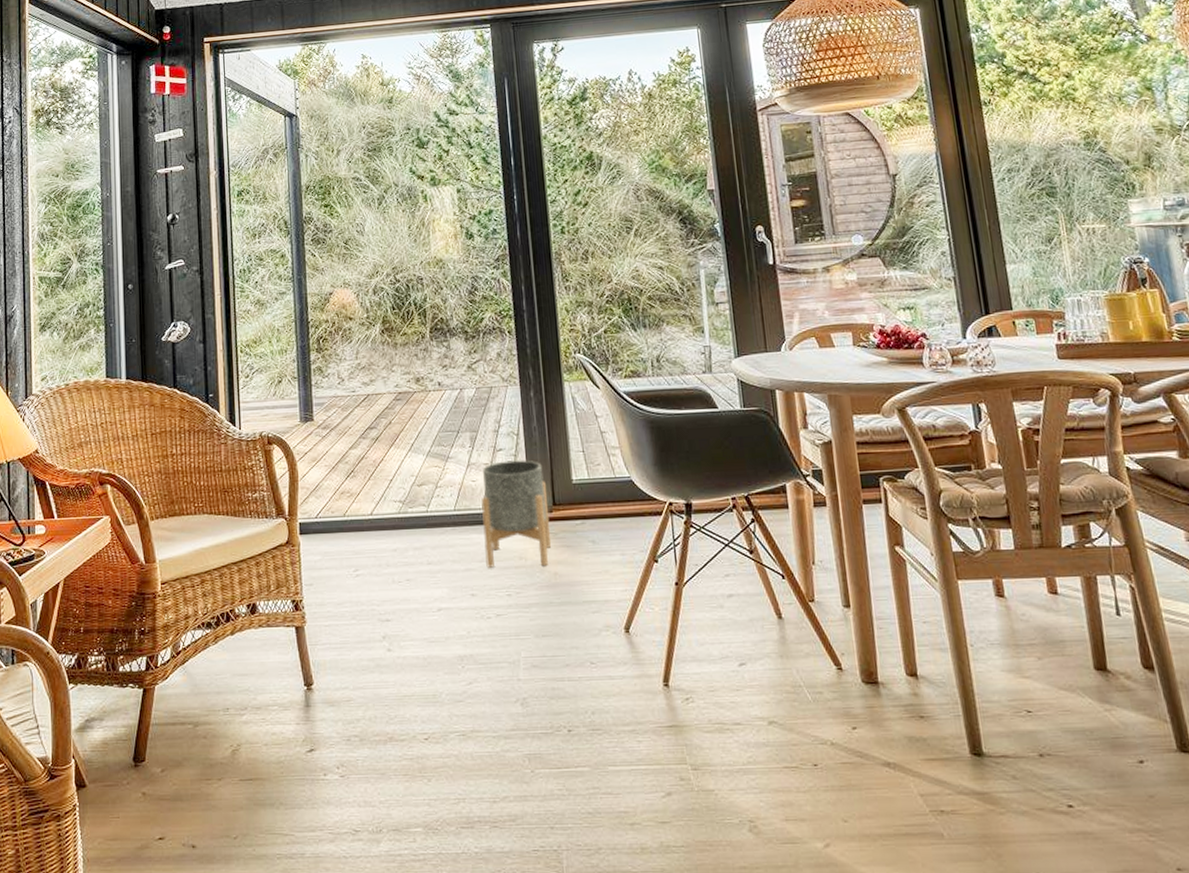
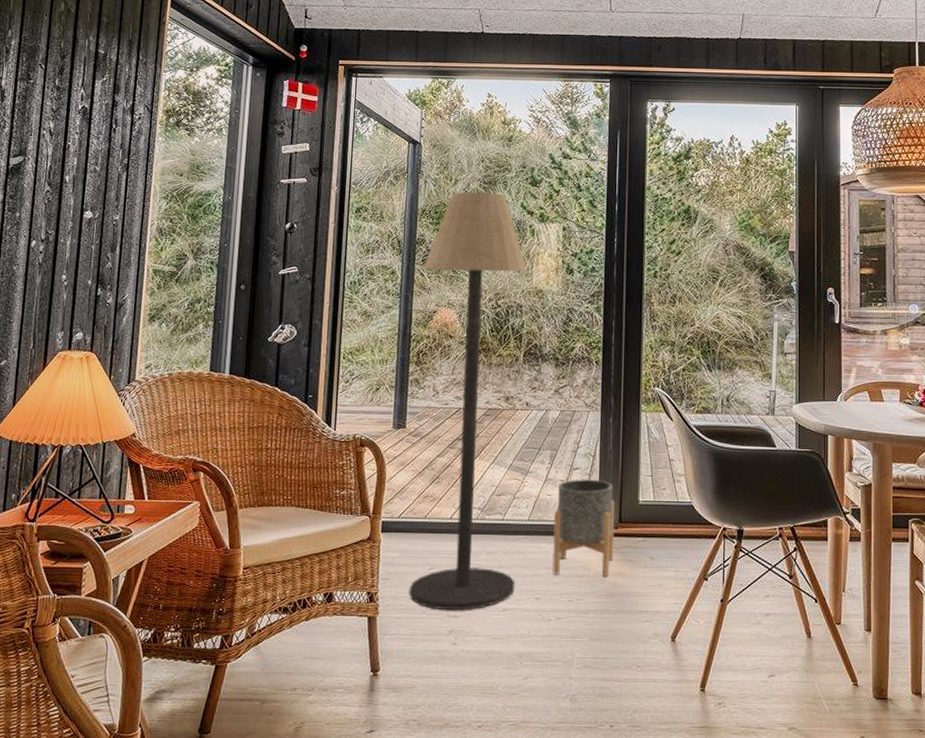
floor lamp: none [314,160,448,615] -> present [409,192,527,611]

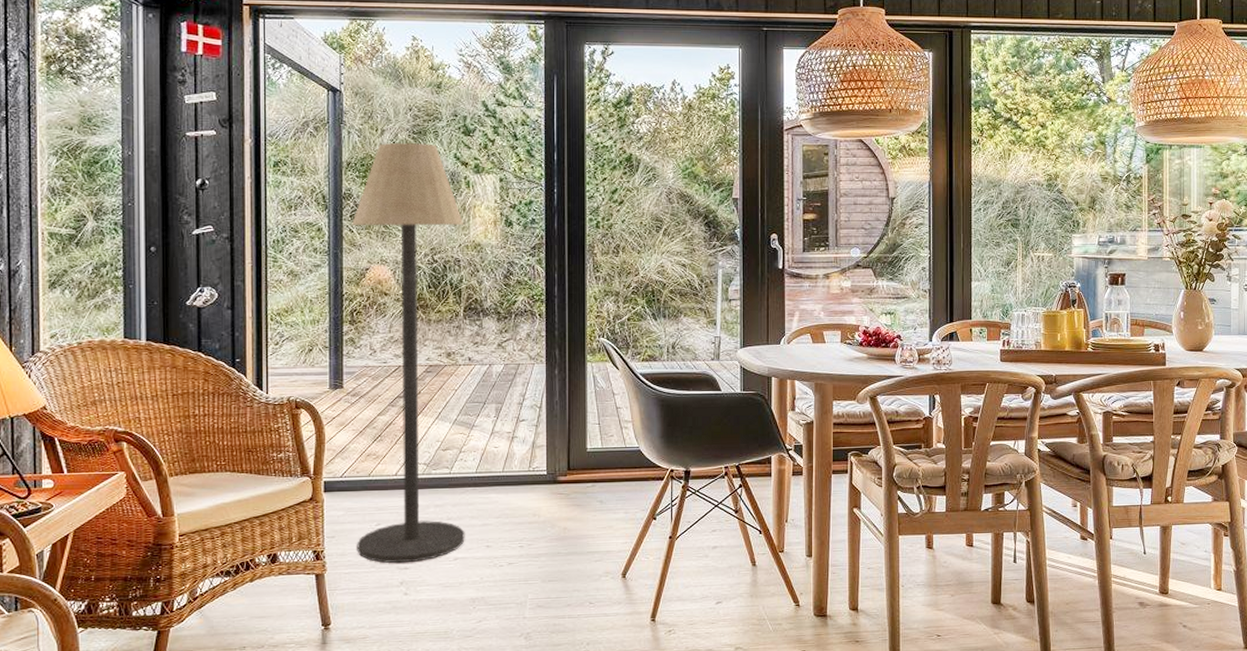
planter: present [552,479,615,576] -> none [502,430,564,523]

